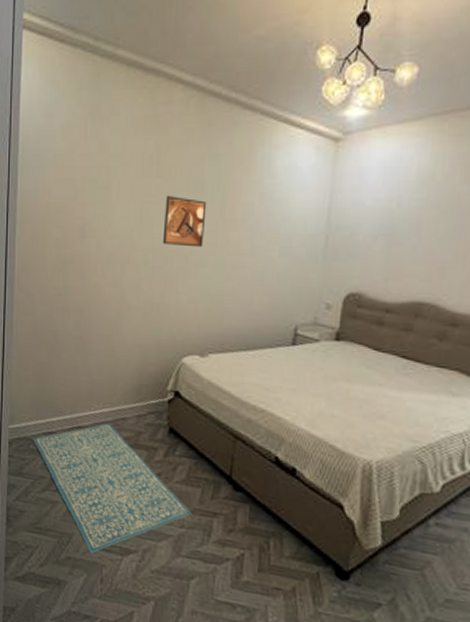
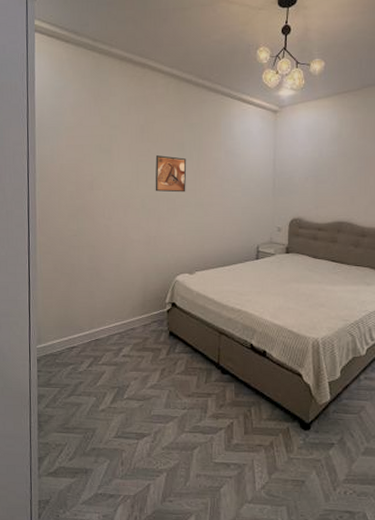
rug: present [32,423,192,554] -> none [57,334,191,442]

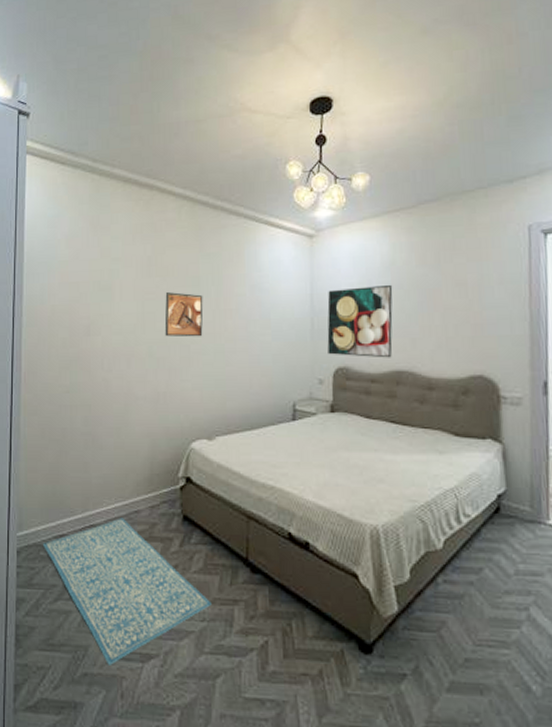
rug: none [57,334,191,442] -> present [42,518,212,665]
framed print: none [285,153,339,212] -> present [327,284,393,358]

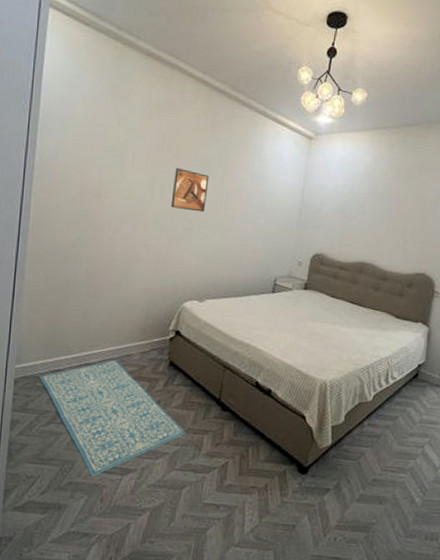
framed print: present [327,284,393,358] -> none [309,187,370,251]

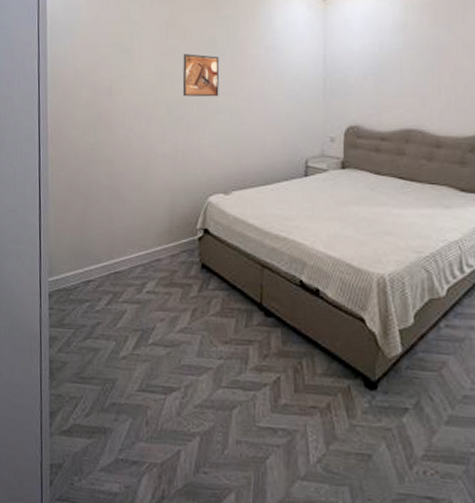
rug: present [39,359,186,477] -> none [72,265,228,397]

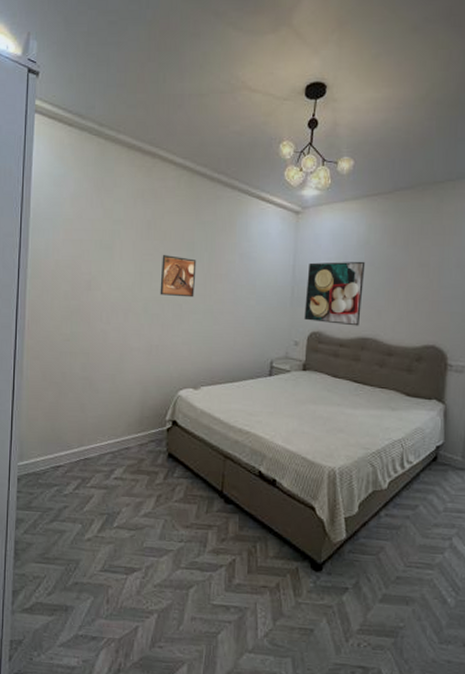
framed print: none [339,45,404,117] -> present [304,261,366,326]

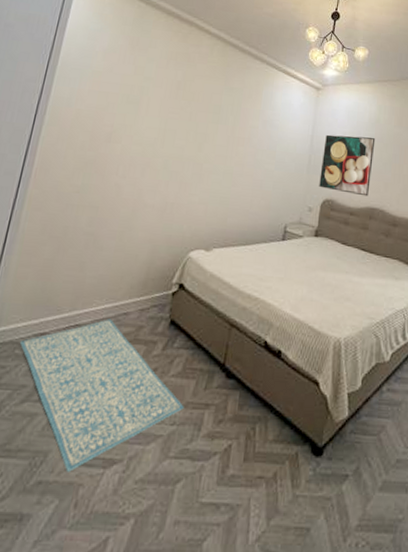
rug: none [41,453,189,576] -> present [19,319,184,472]
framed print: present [160,255,197,298] -> none [181,115,222,158]

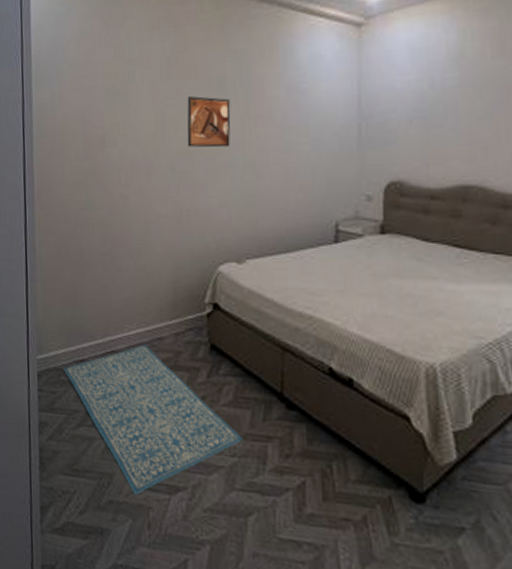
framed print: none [181,115,222,158] -> present [187,96,231,148]
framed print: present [319,134,376,197] -> none [377,80,461,171]

